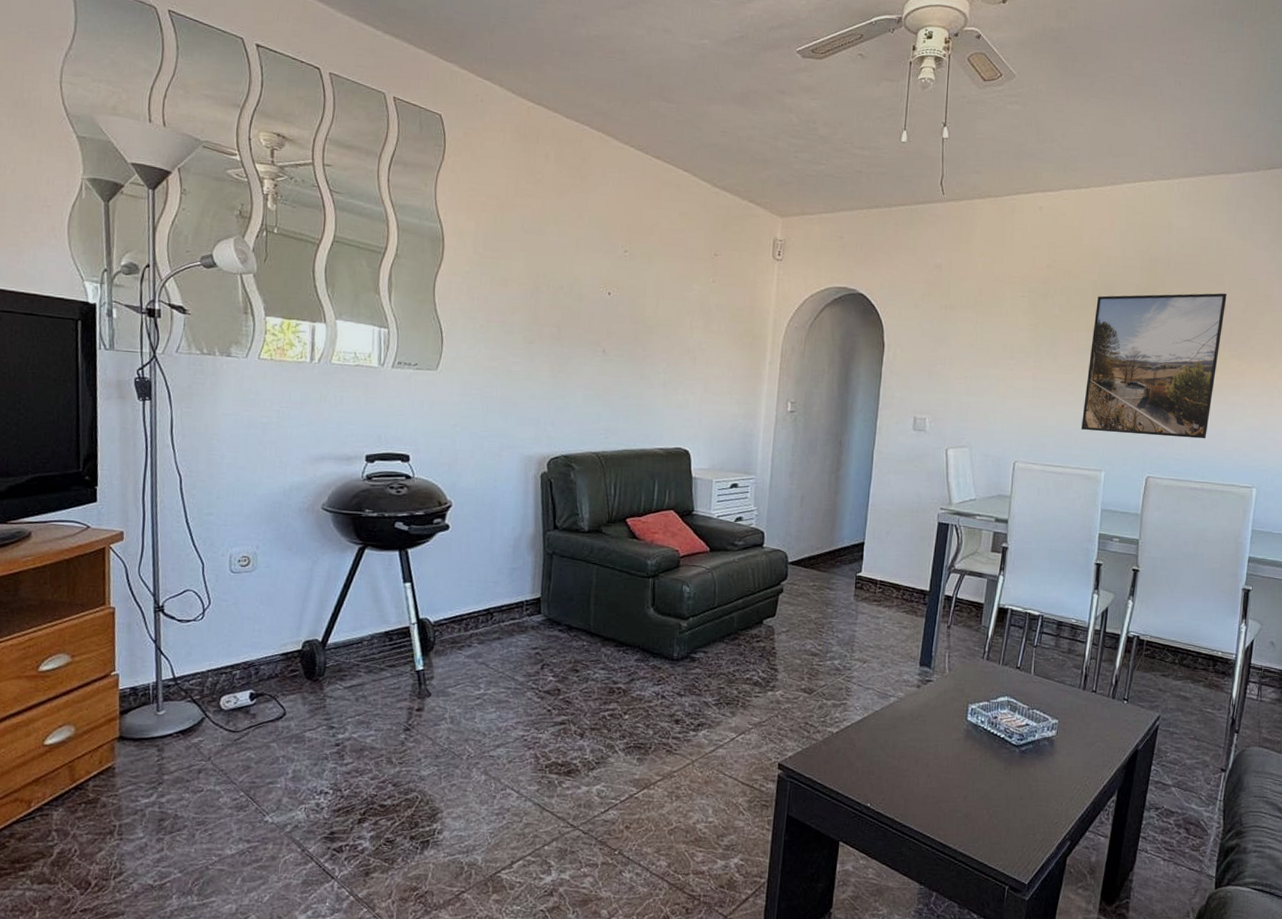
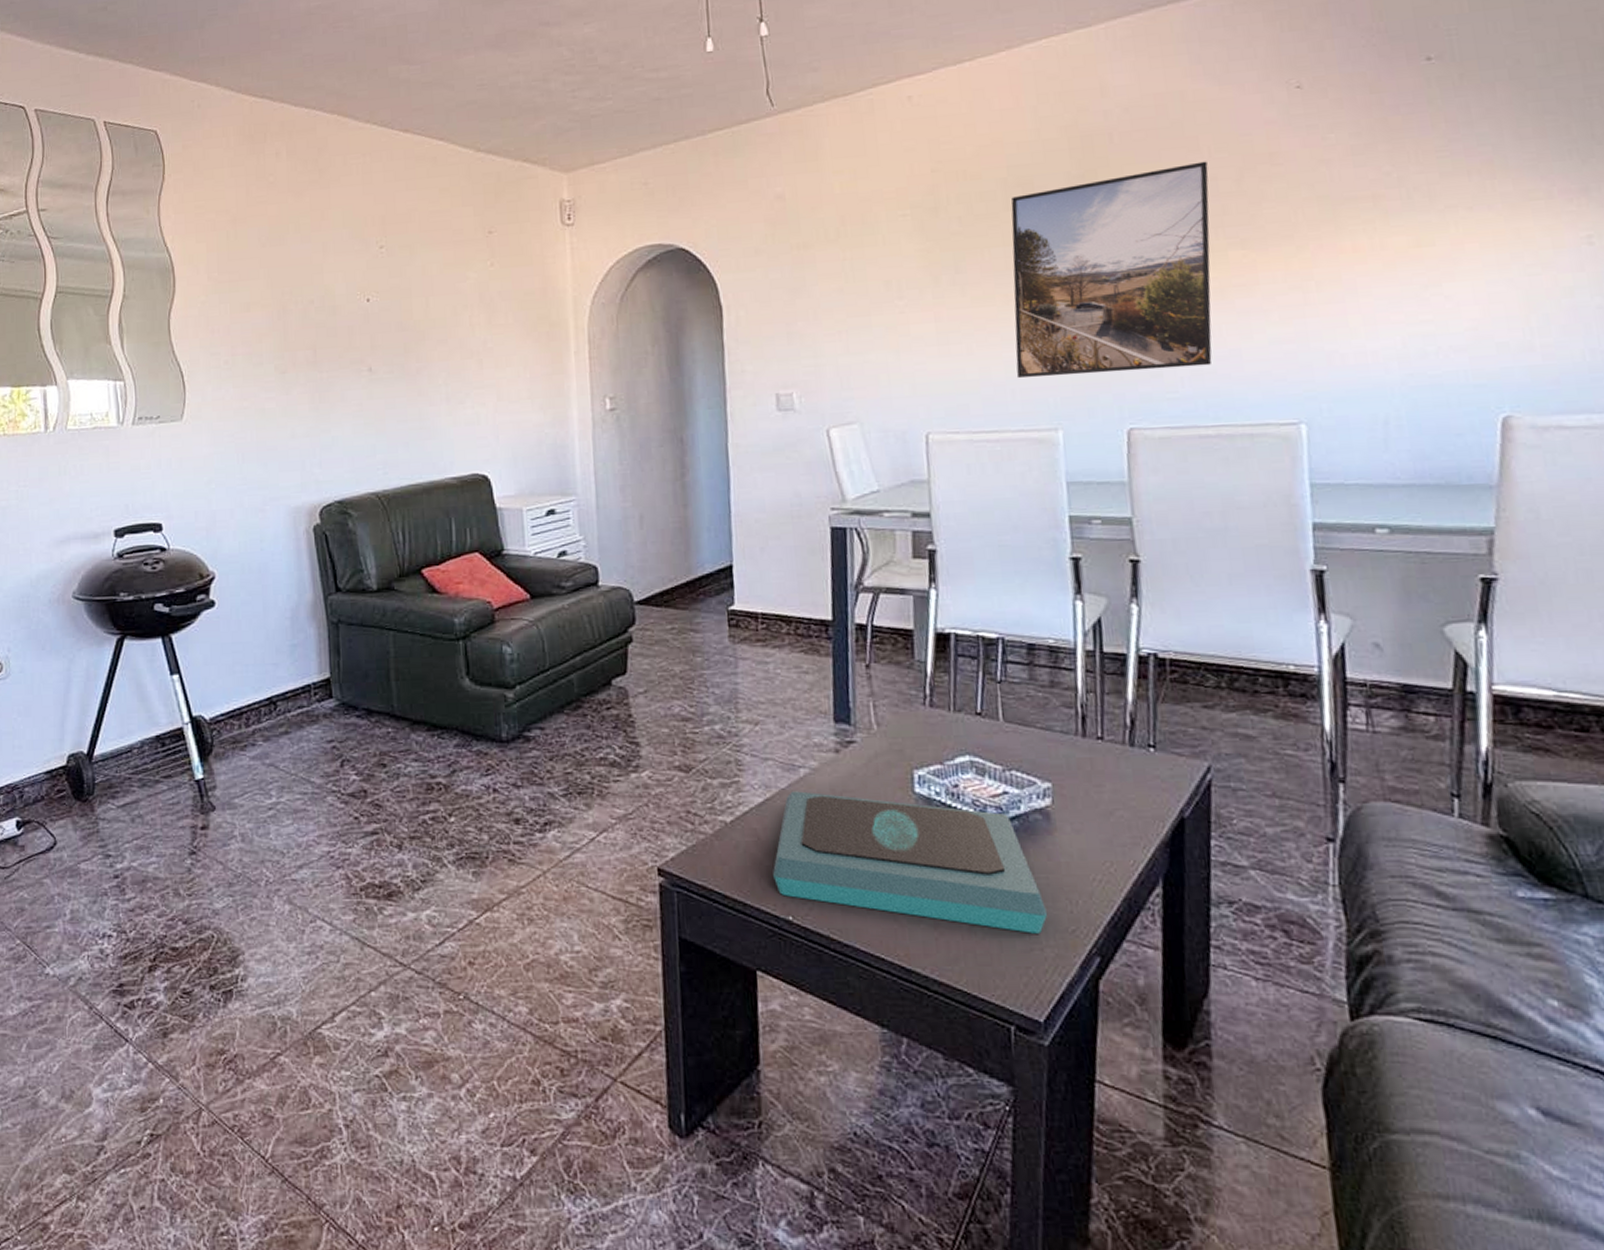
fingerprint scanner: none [861,713,1042,824] -> present [773,791,1048,934]

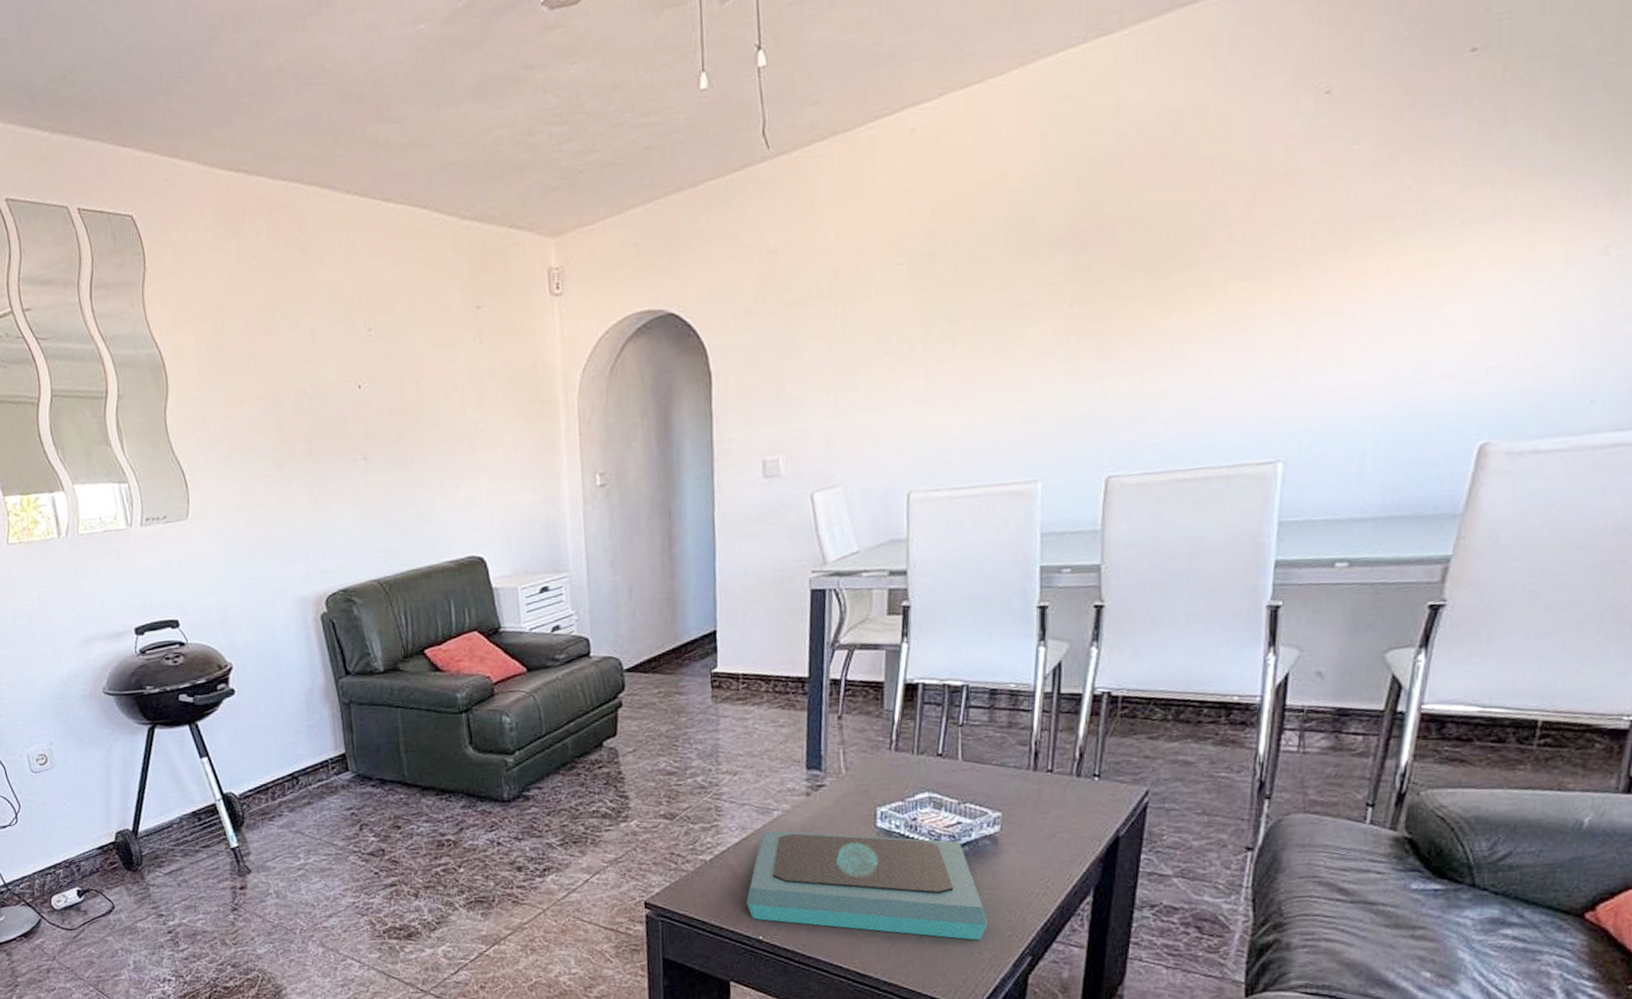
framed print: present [1011,161,1212,379] -> none [1001,184,1219,432]

